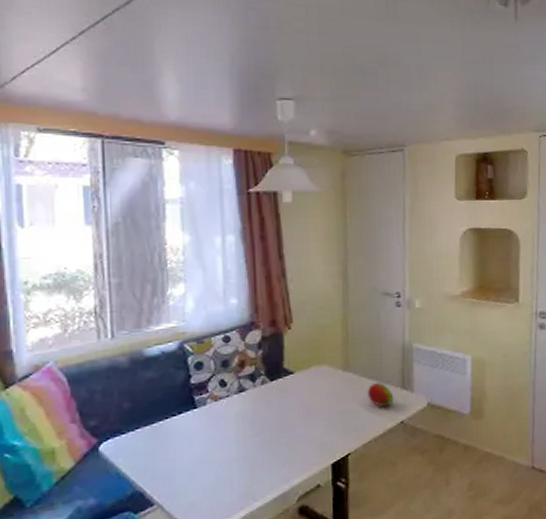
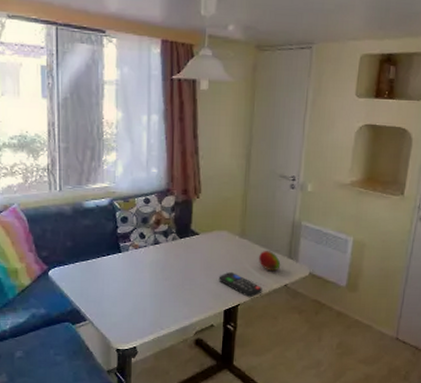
remote control: none [321,414,376,444] -> present [218,271,263,298]

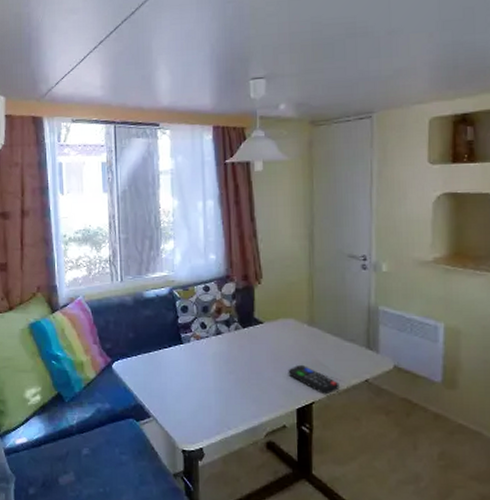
fruit: present [259,251,281,272] -> none [332,341,359,364]

